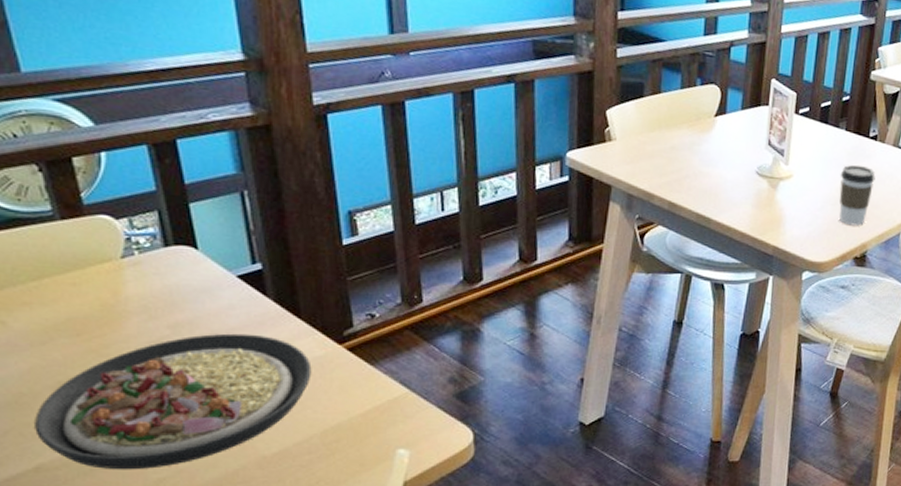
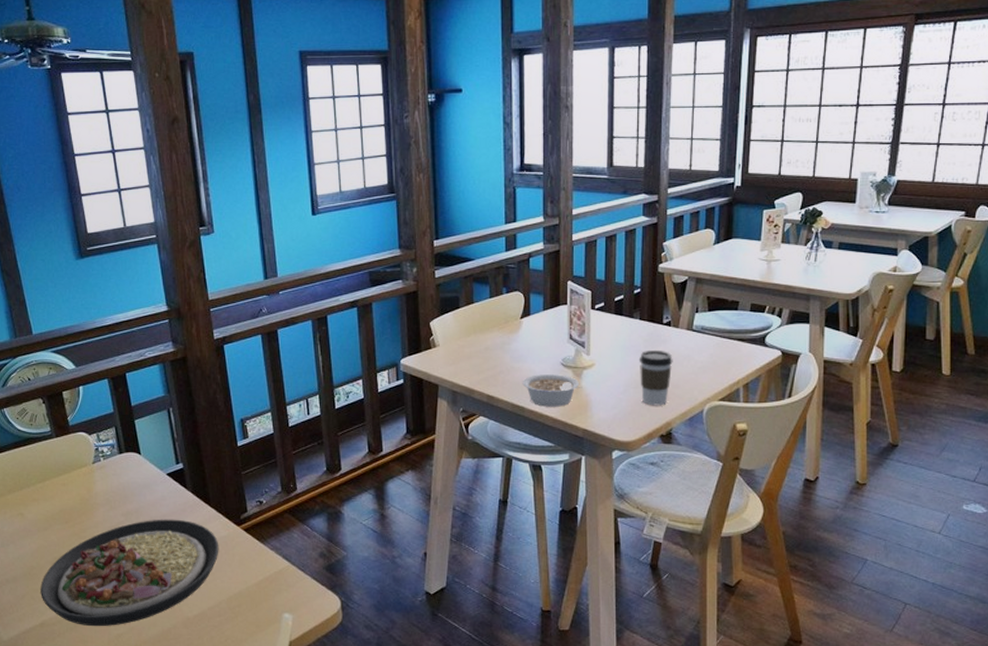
legume: none [710,182,777,221] -> present [522,374,583,407]

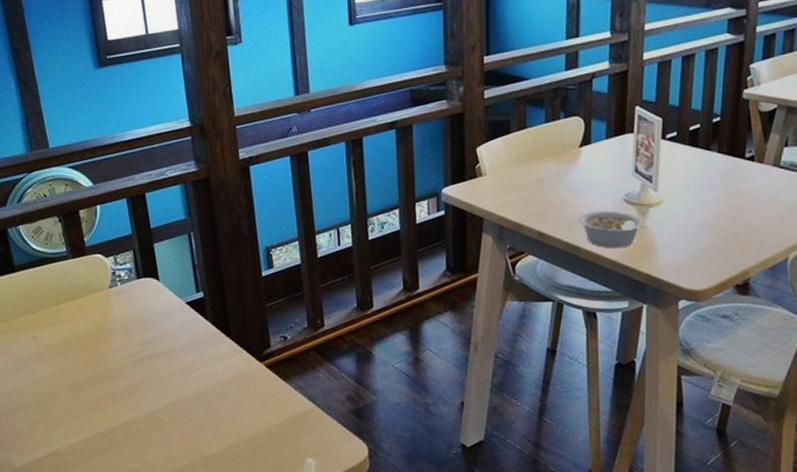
plate: present [40,519,219,627] -> none [54,350,240,460]
coffee cup: present [639,349,673,406] -> none [714,187,755,252]

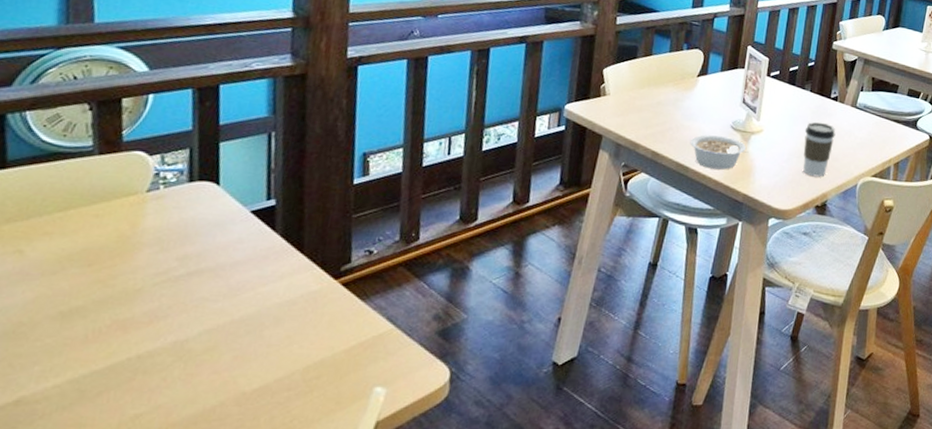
coffee cup: none [714,187,755,252] -> present [803,121,836,177]

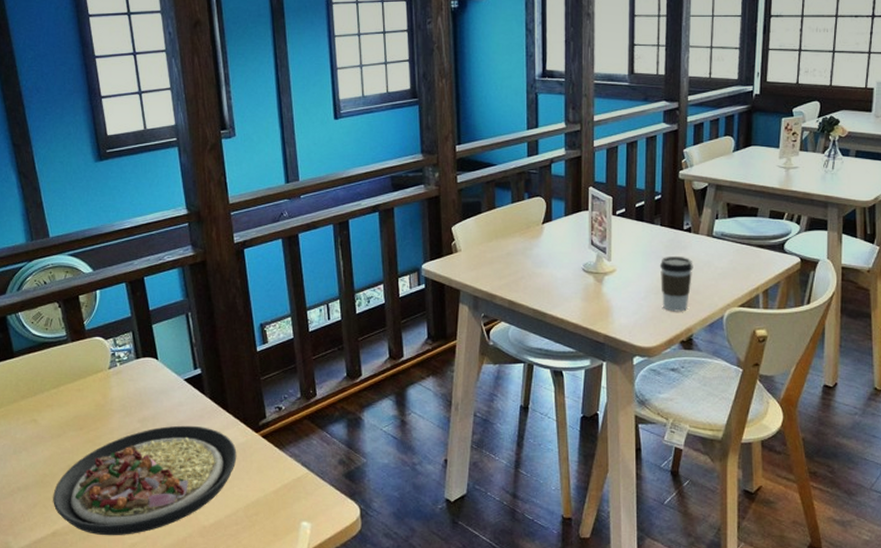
plate: none [24,266,306,405] -> present [53,425,237,536]
legume: present [690,135,749,170] -> none [544,280,604,313]

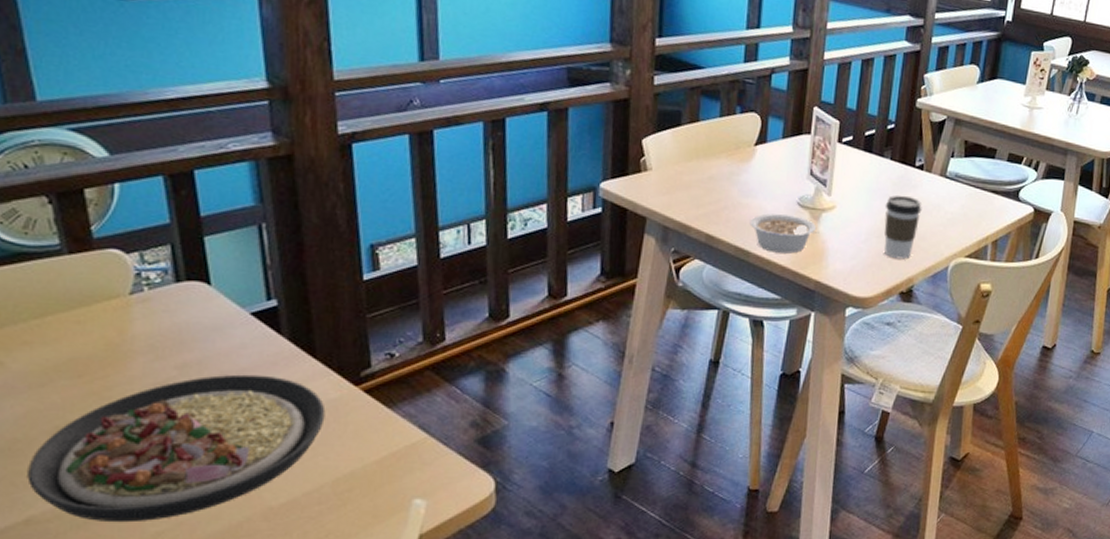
legume: none [544,280,604,313] -> present [749,214,820,254]

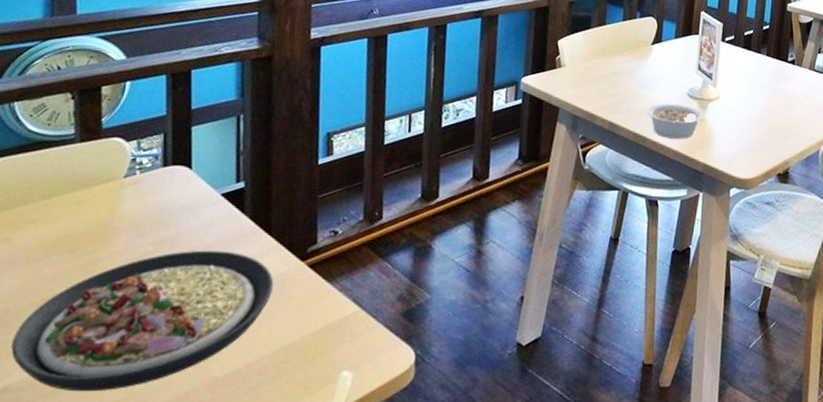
coffee cup: present [884,195,922,260] -> none [762,86,795,144]

